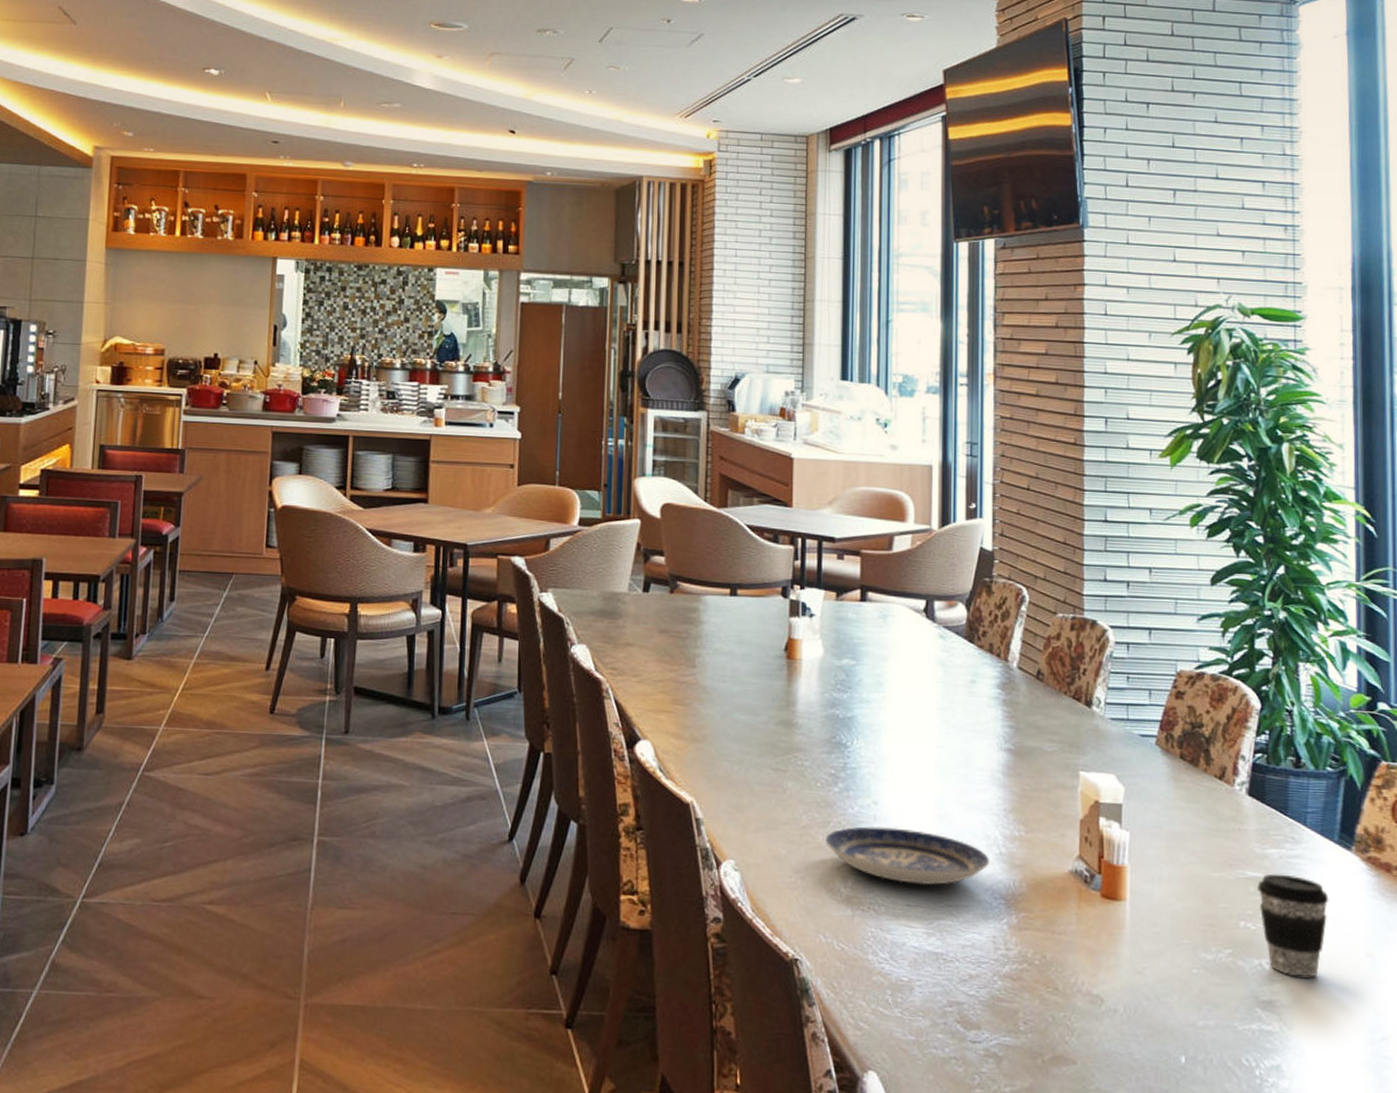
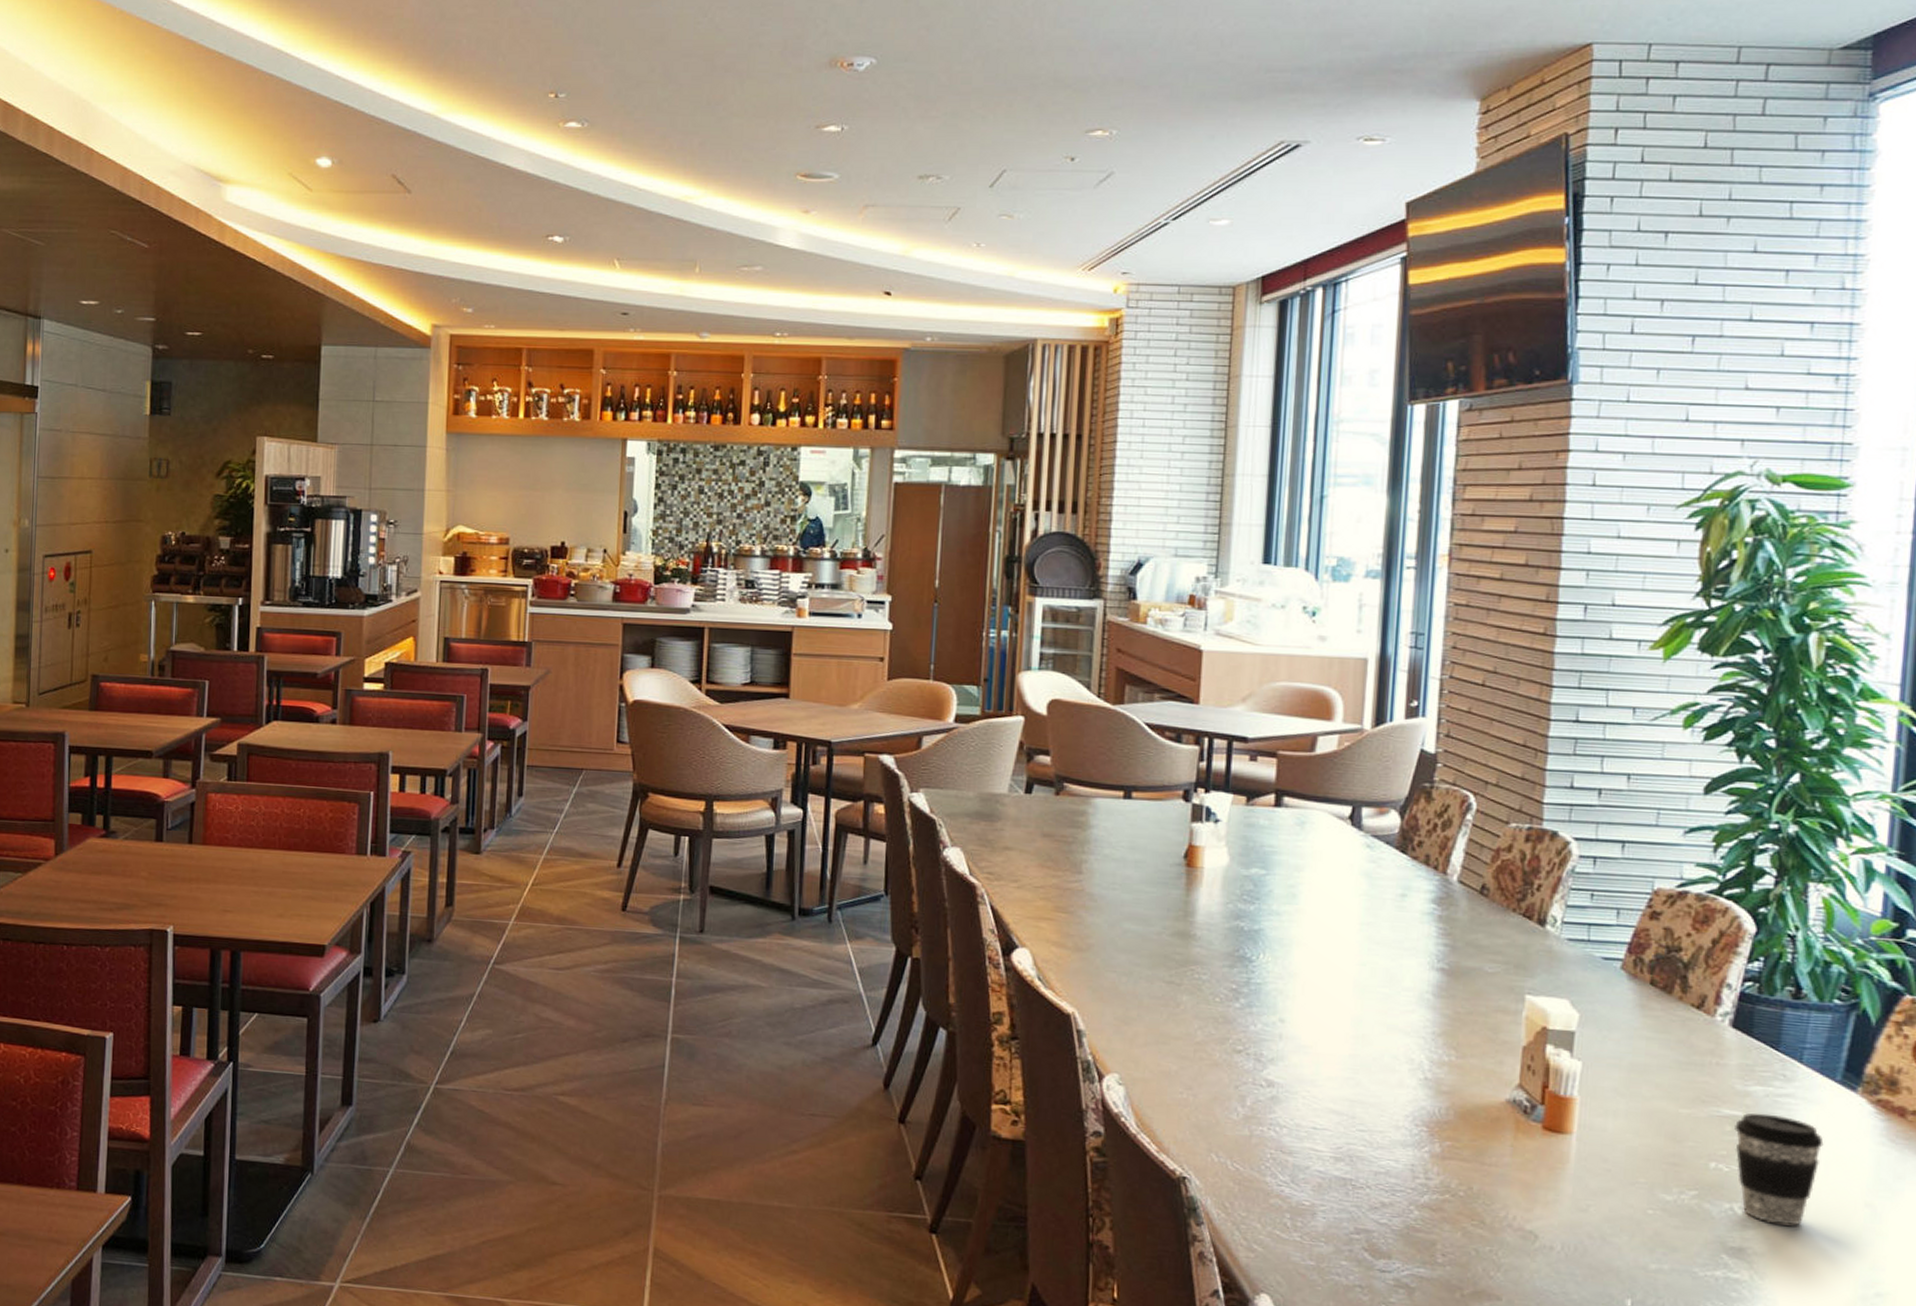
plate: present [825,826,989,886] -> none [1222,1044,1412,1109]

